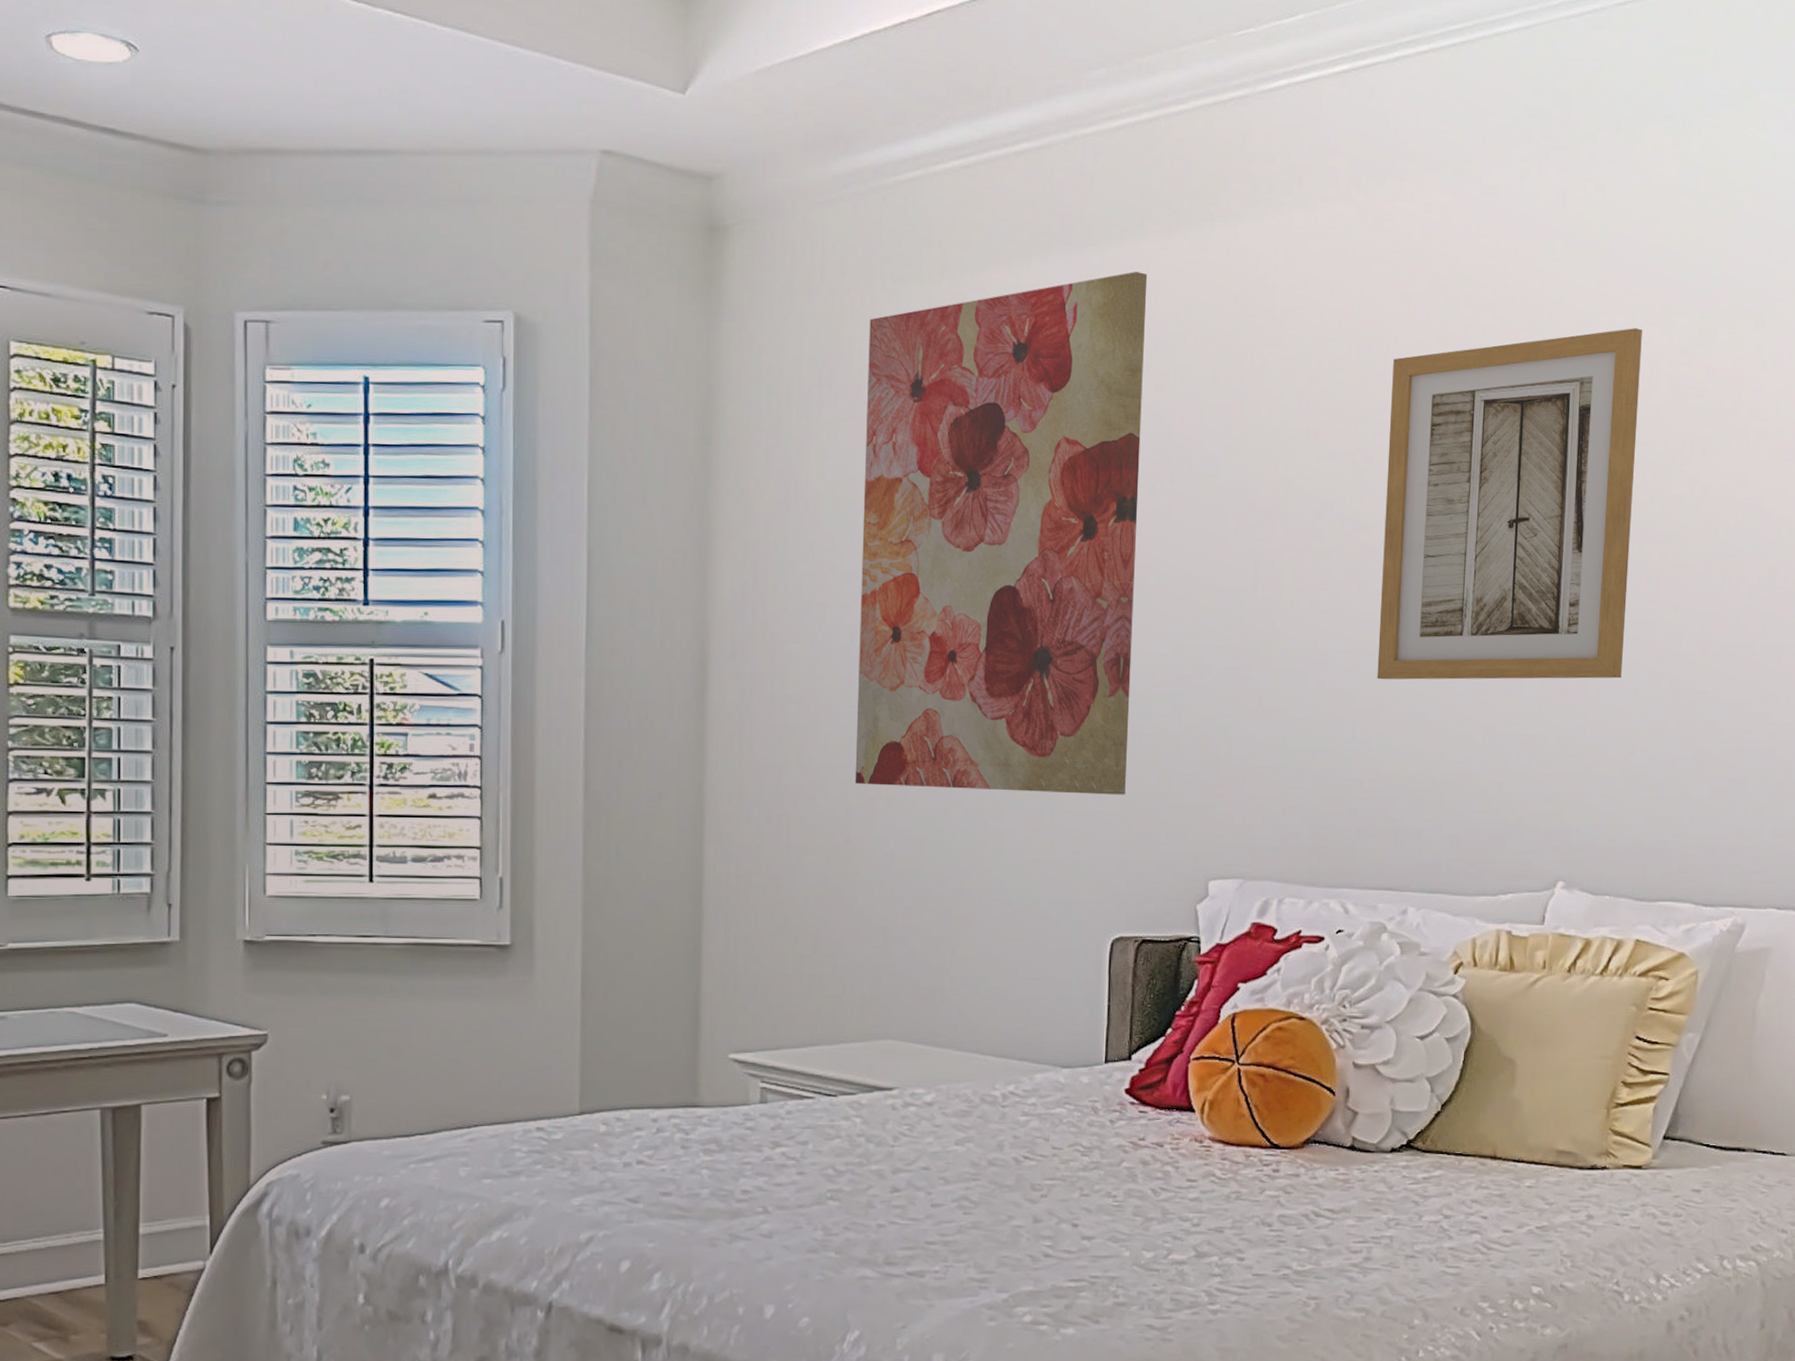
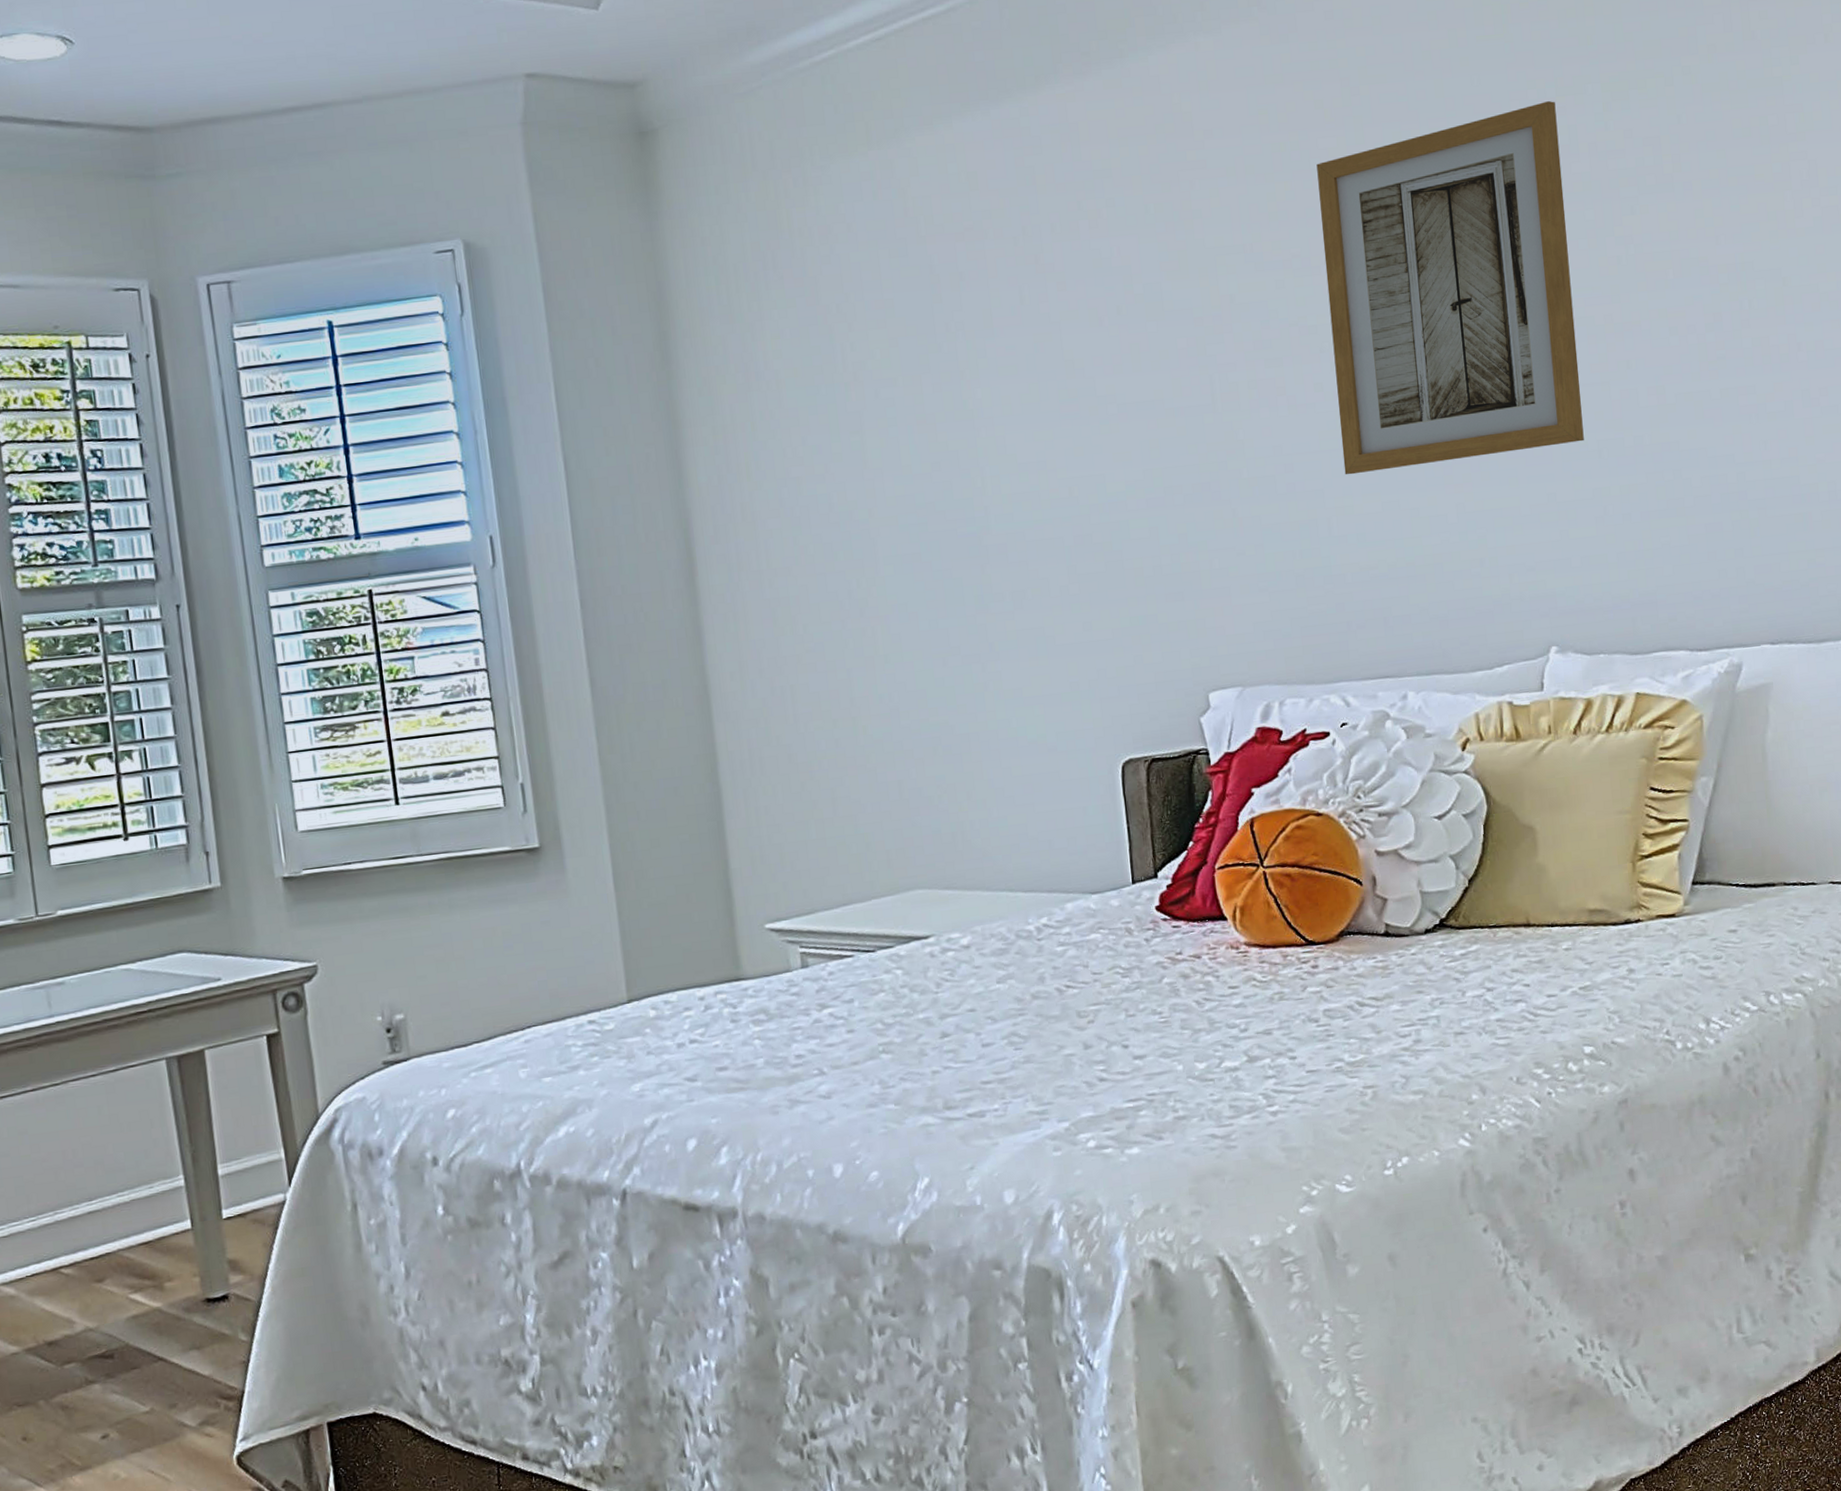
wall art: present [855,272,1148,795] -> none [804,116,1115,646]

